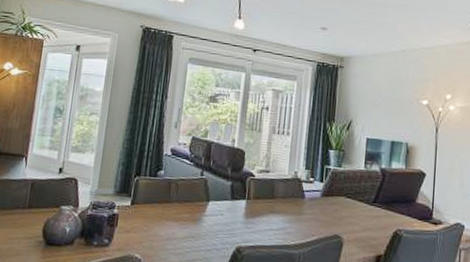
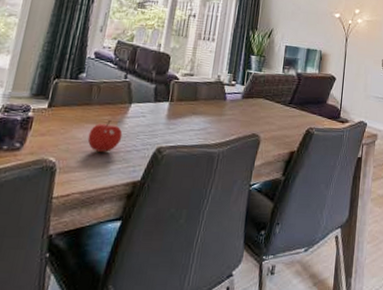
fruit: none [169,218,202,251] -> present [87,121,123,152]

